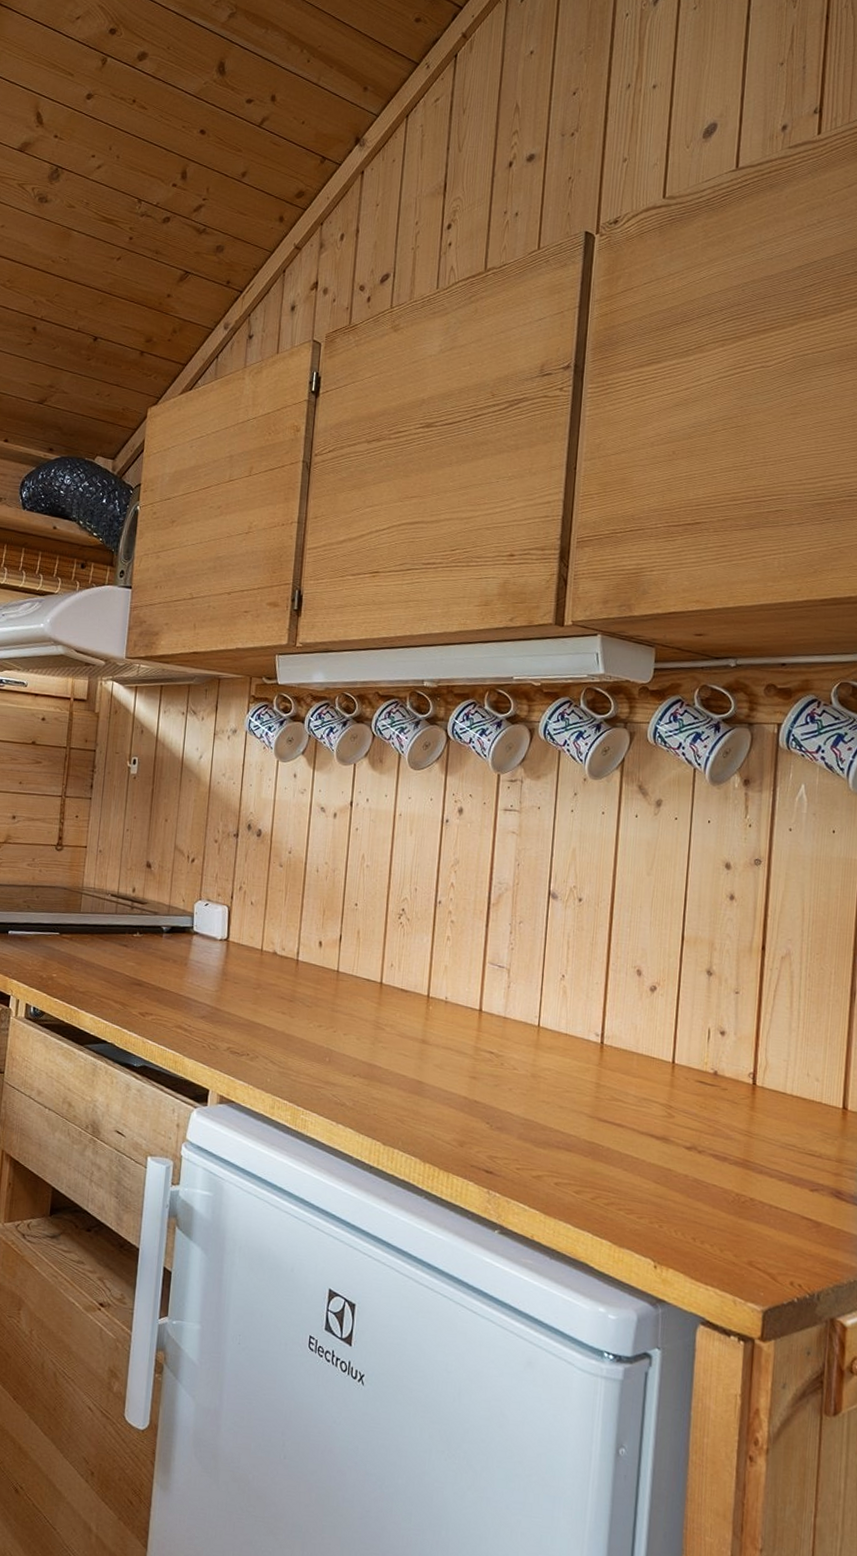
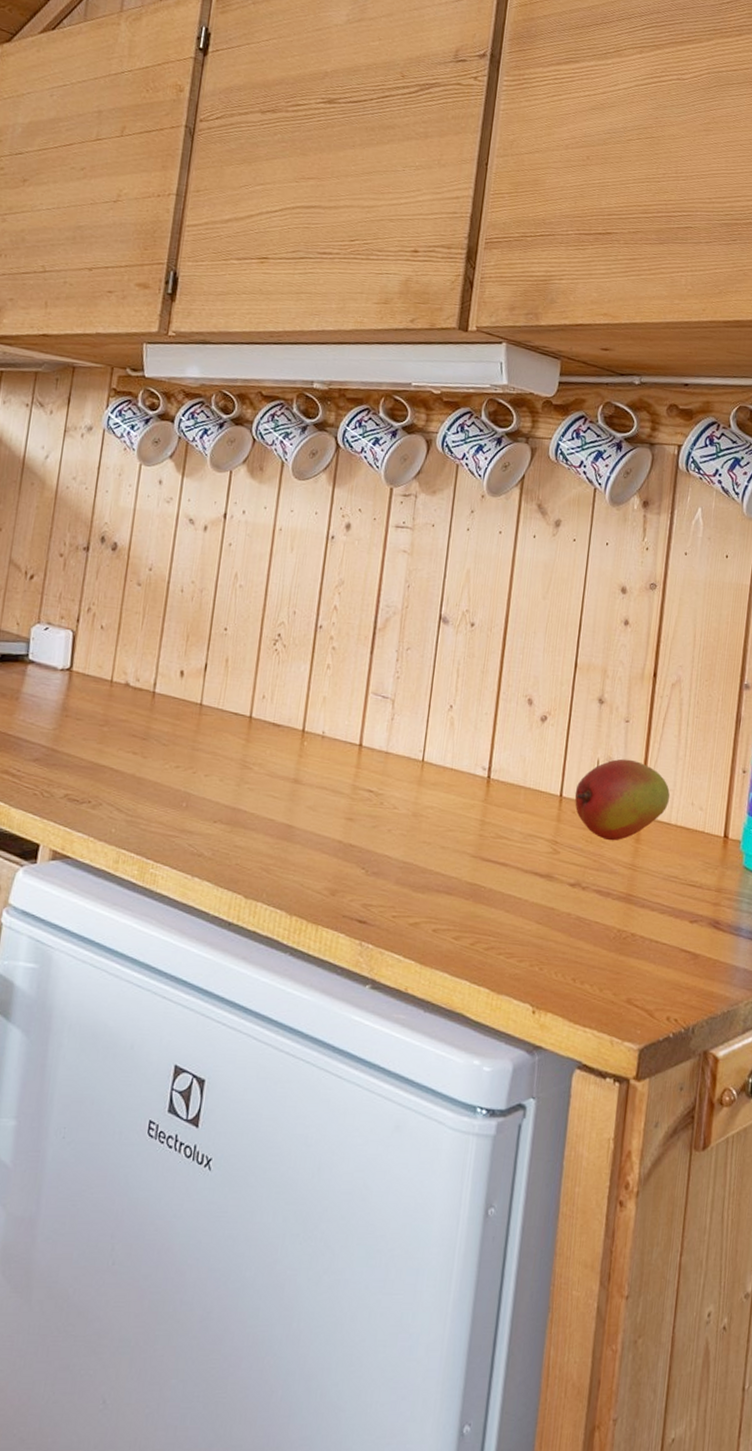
fruit: none [687,1028,785,1108] -> present [575,758,671,841]

